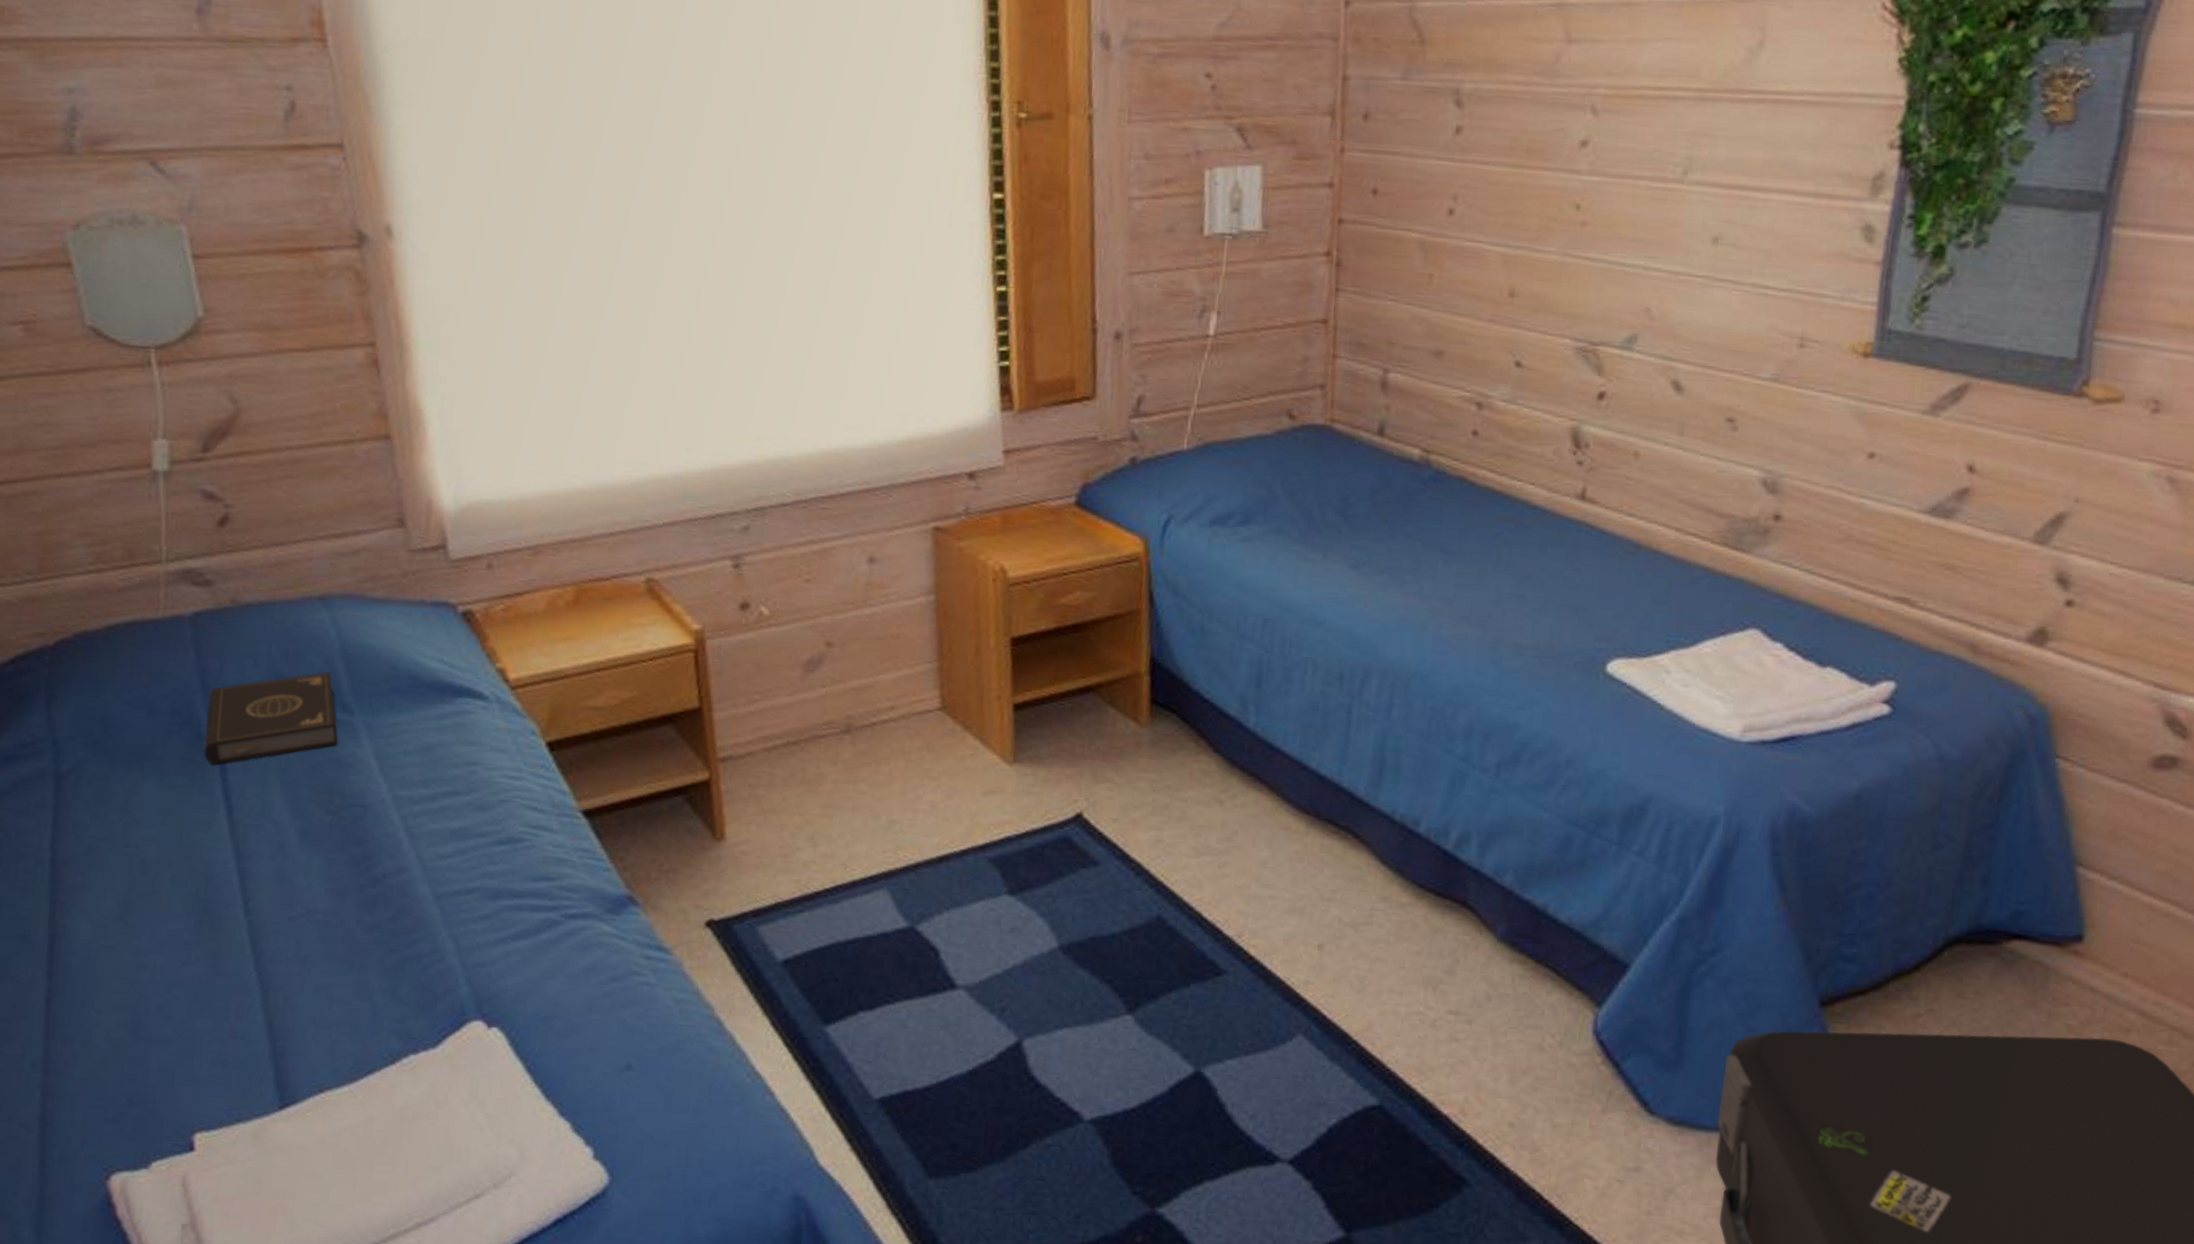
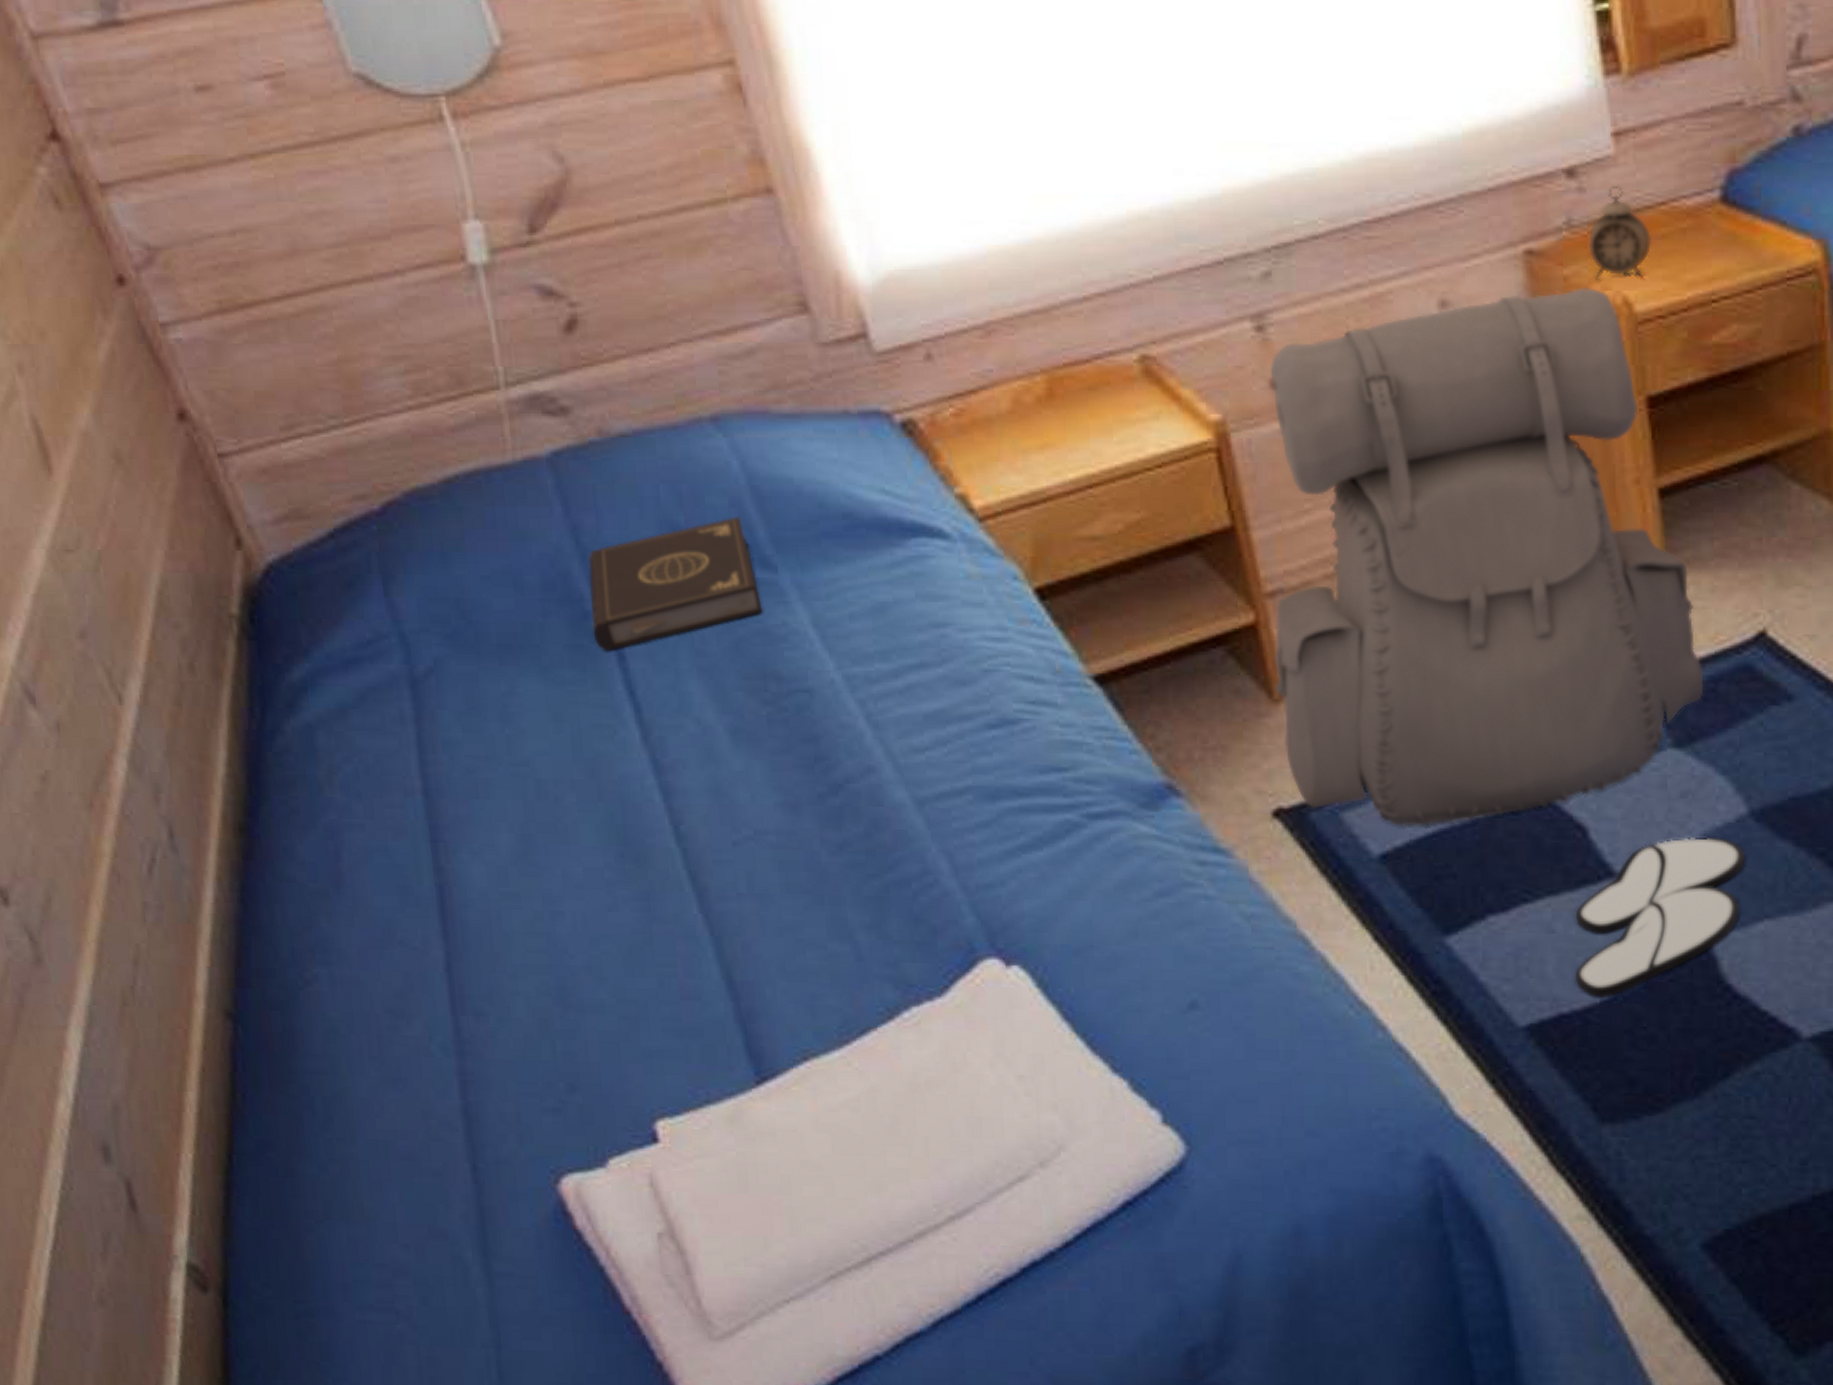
backpack: none [717,556,1035,940] -> present [1269,288,1704,826]
slippers: none [919,962,1054,1080] -> present [1574,836,1746,997]
alarm clock: none [979,487,1024,554] -> present [1587,185,1651,280]

